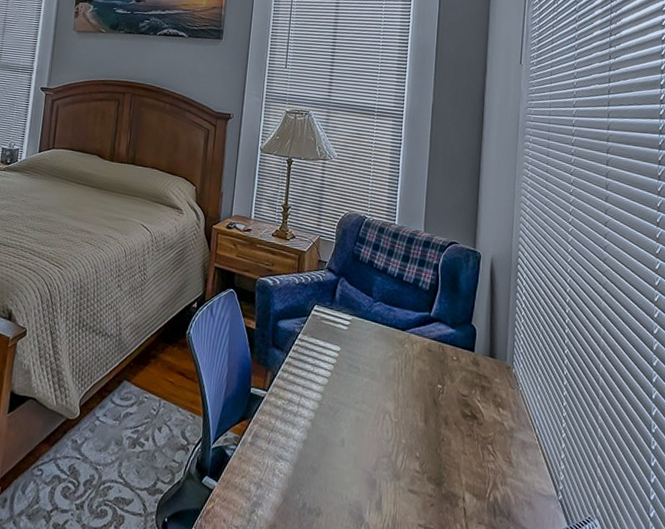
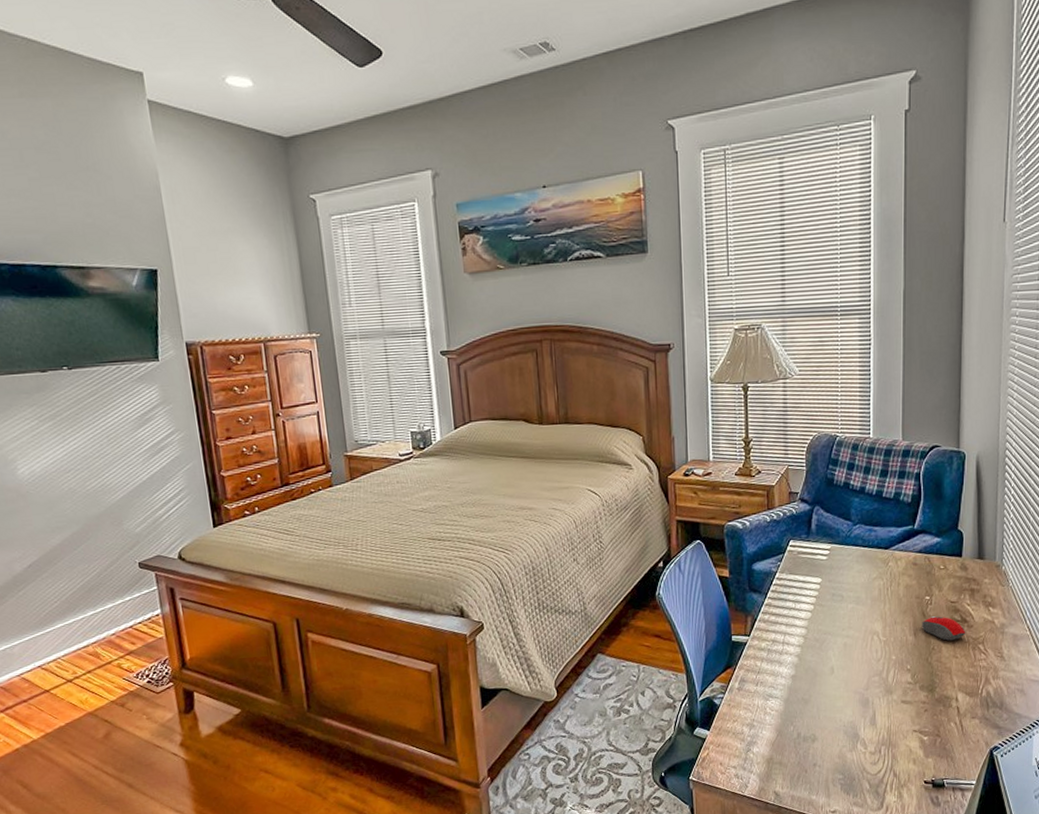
computer mouse: none [433,406,476,436] -> present [922,616,966,641]

